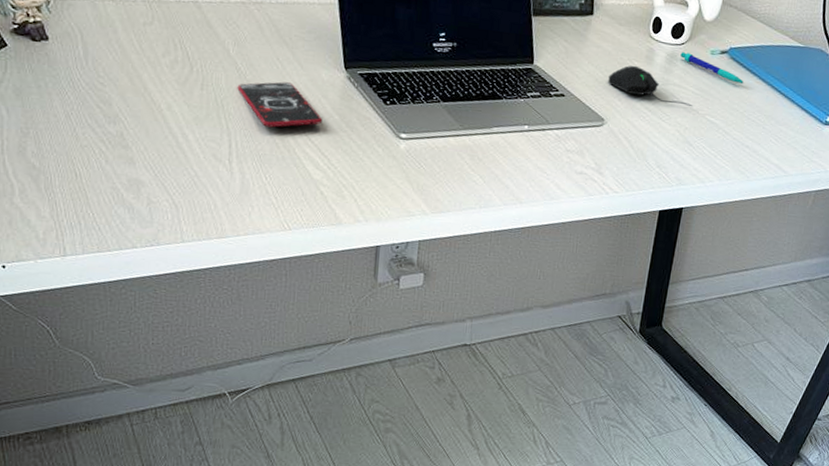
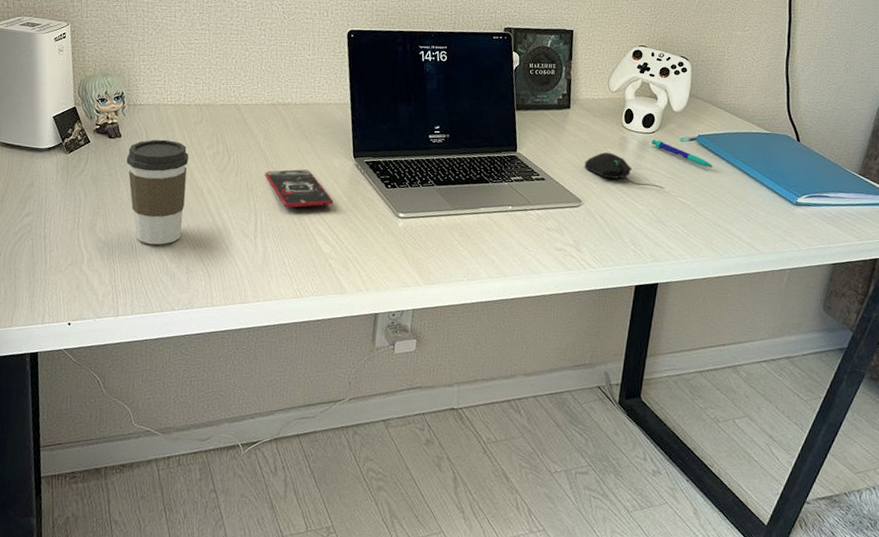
coffee cup: none [58,43,140,172] -> present [126,139,189,245]

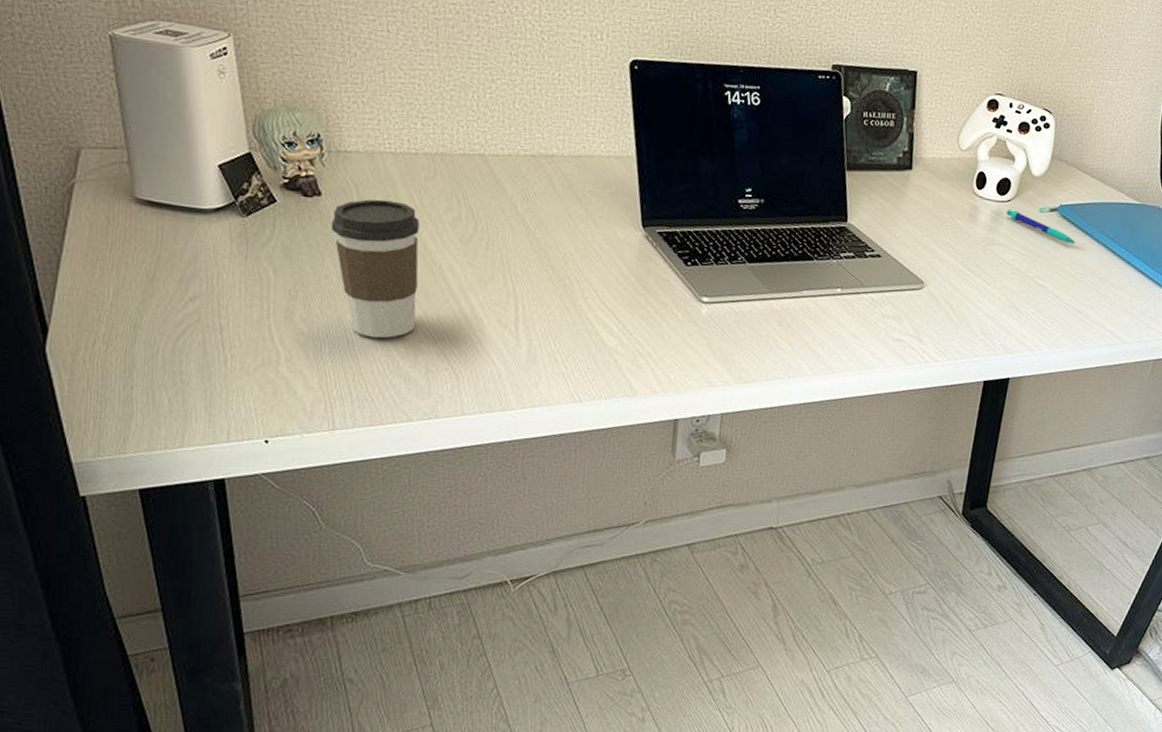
smartphone: present [264,169,334,208] -> none [525,240,618,291]
computer mouse: present [584,152,664,188] -> none [928,223,1020,268]

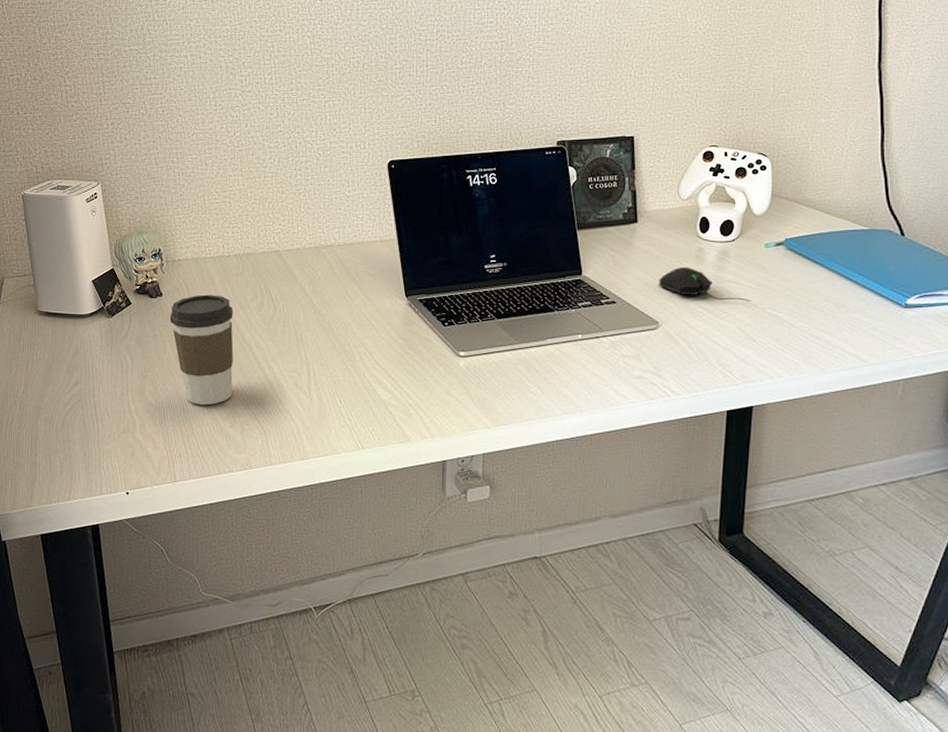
computer mouse: none [928,223,1020,268] -> present [659,266,751,301]
pen: present [1006,210,1076,244] -> none [732,248,806,273]

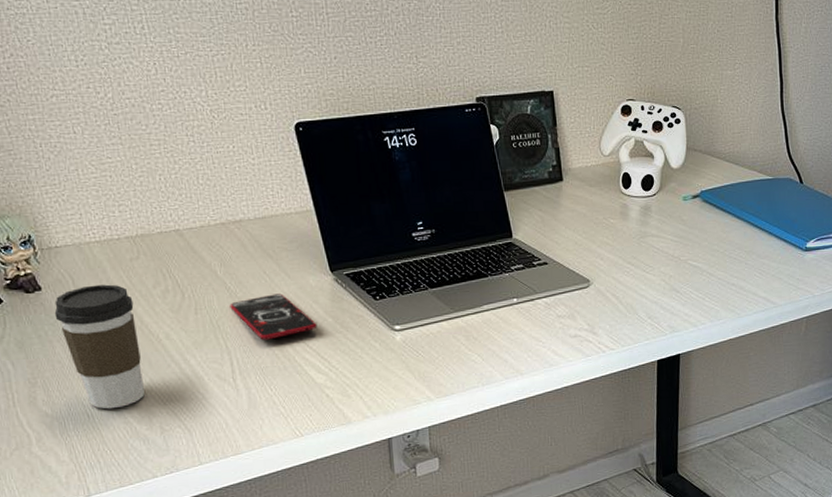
smartphone: none [313,313,388,356] -> present [230,293,317,340]
computer mouse: present [659,266,751,301] -> none [587,223,673,255]

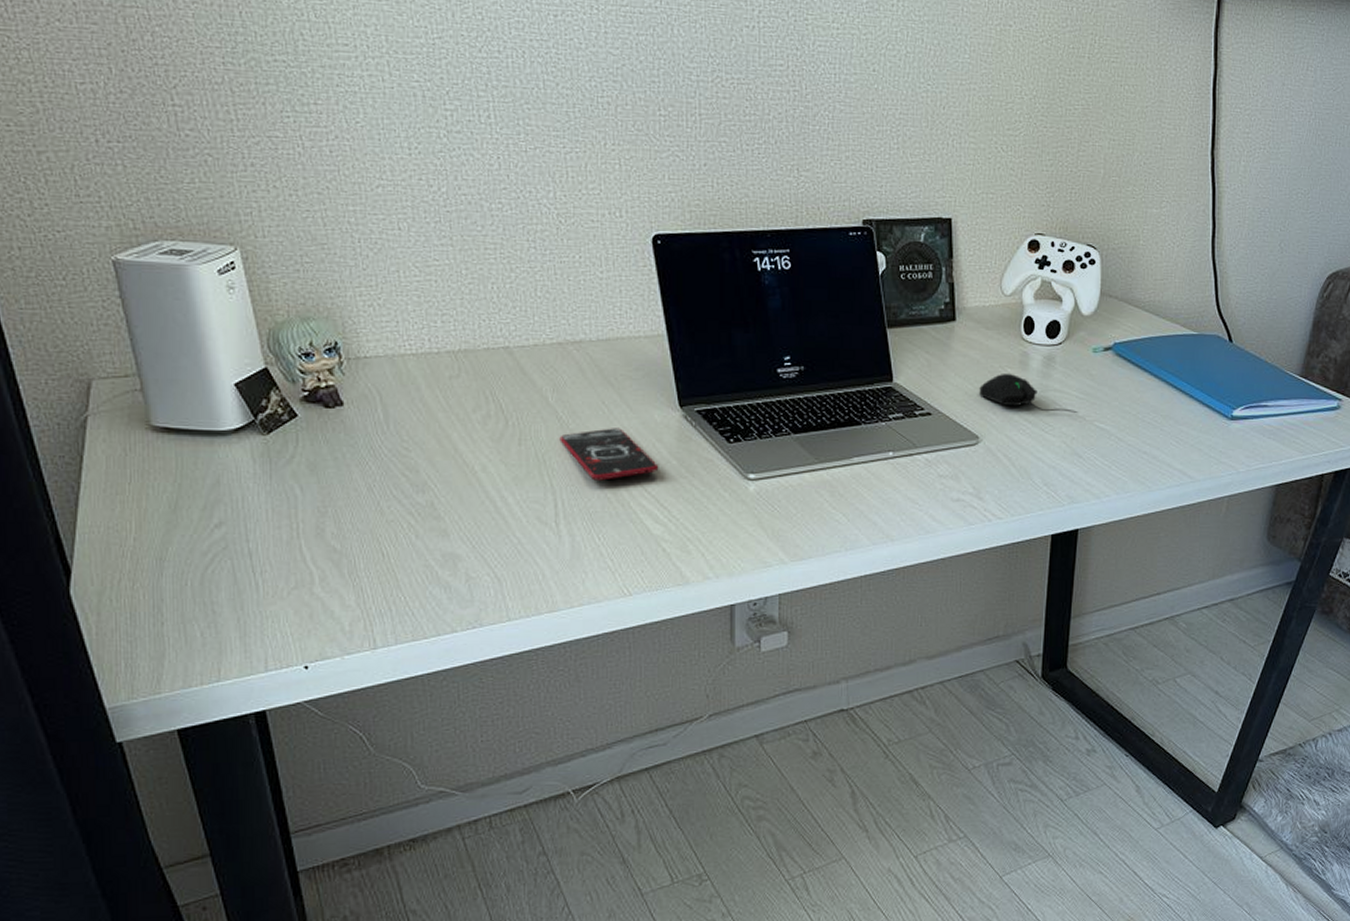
coffee cup: present [54,284,145,409] -> none [356,403,451,549]
computer mouse: none [587,223,673,255] -> present [979,373,1078,413]

